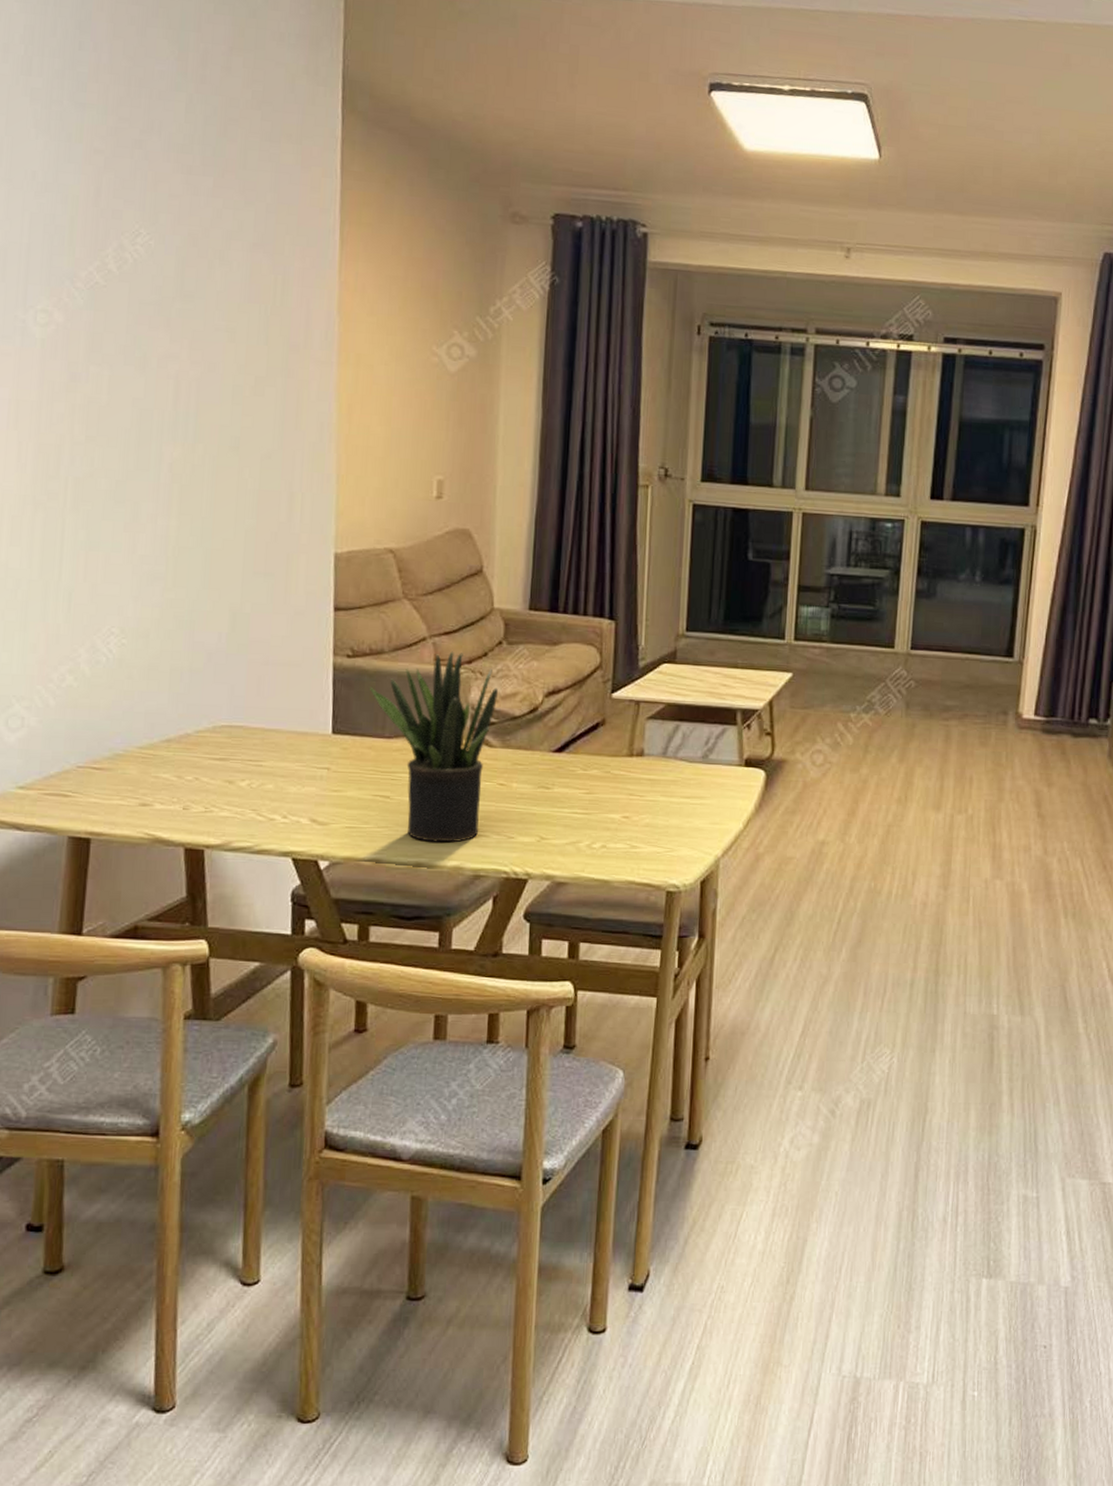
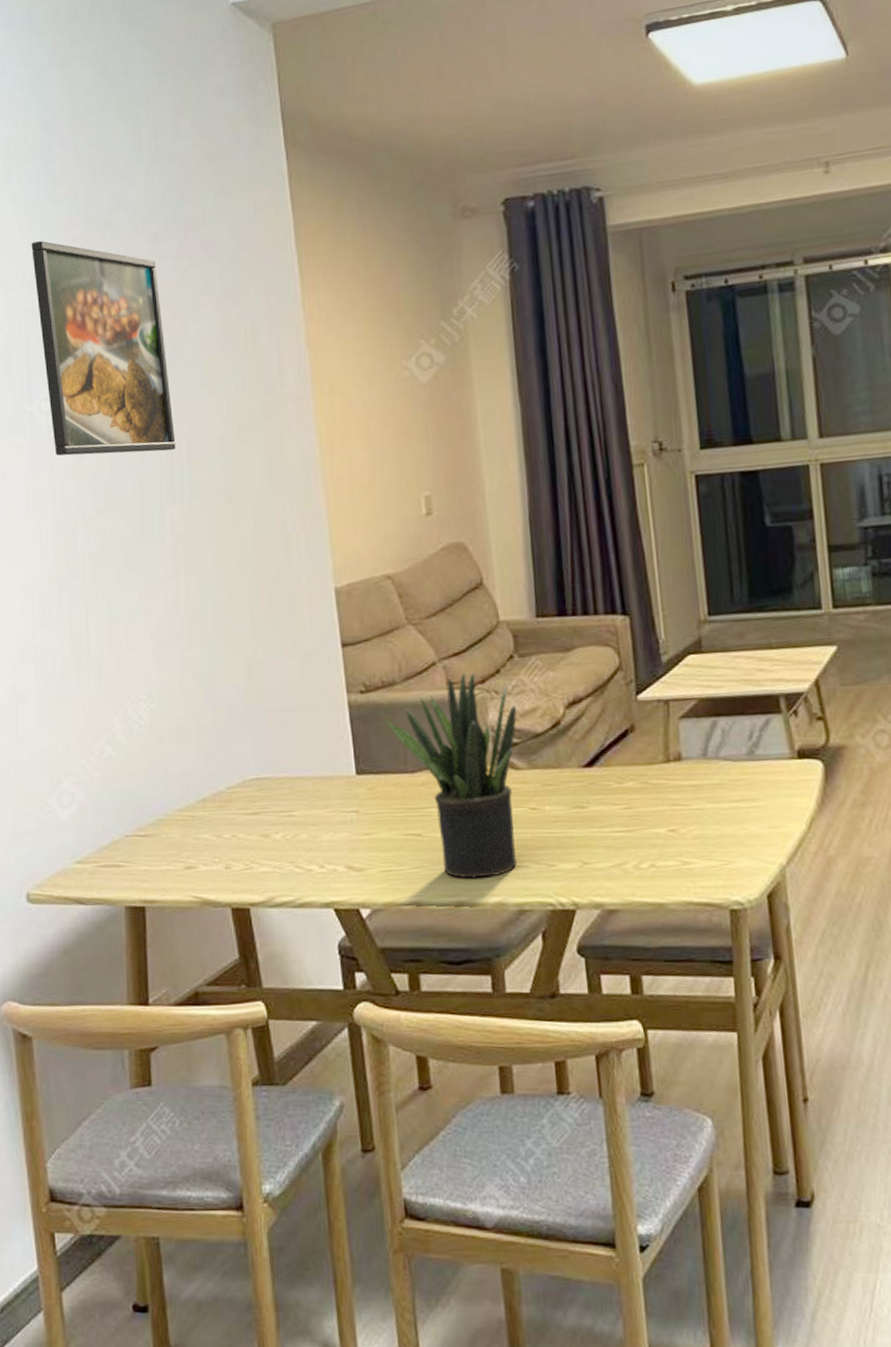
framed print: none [46,143,187,389] -> present [31,241,176,456]

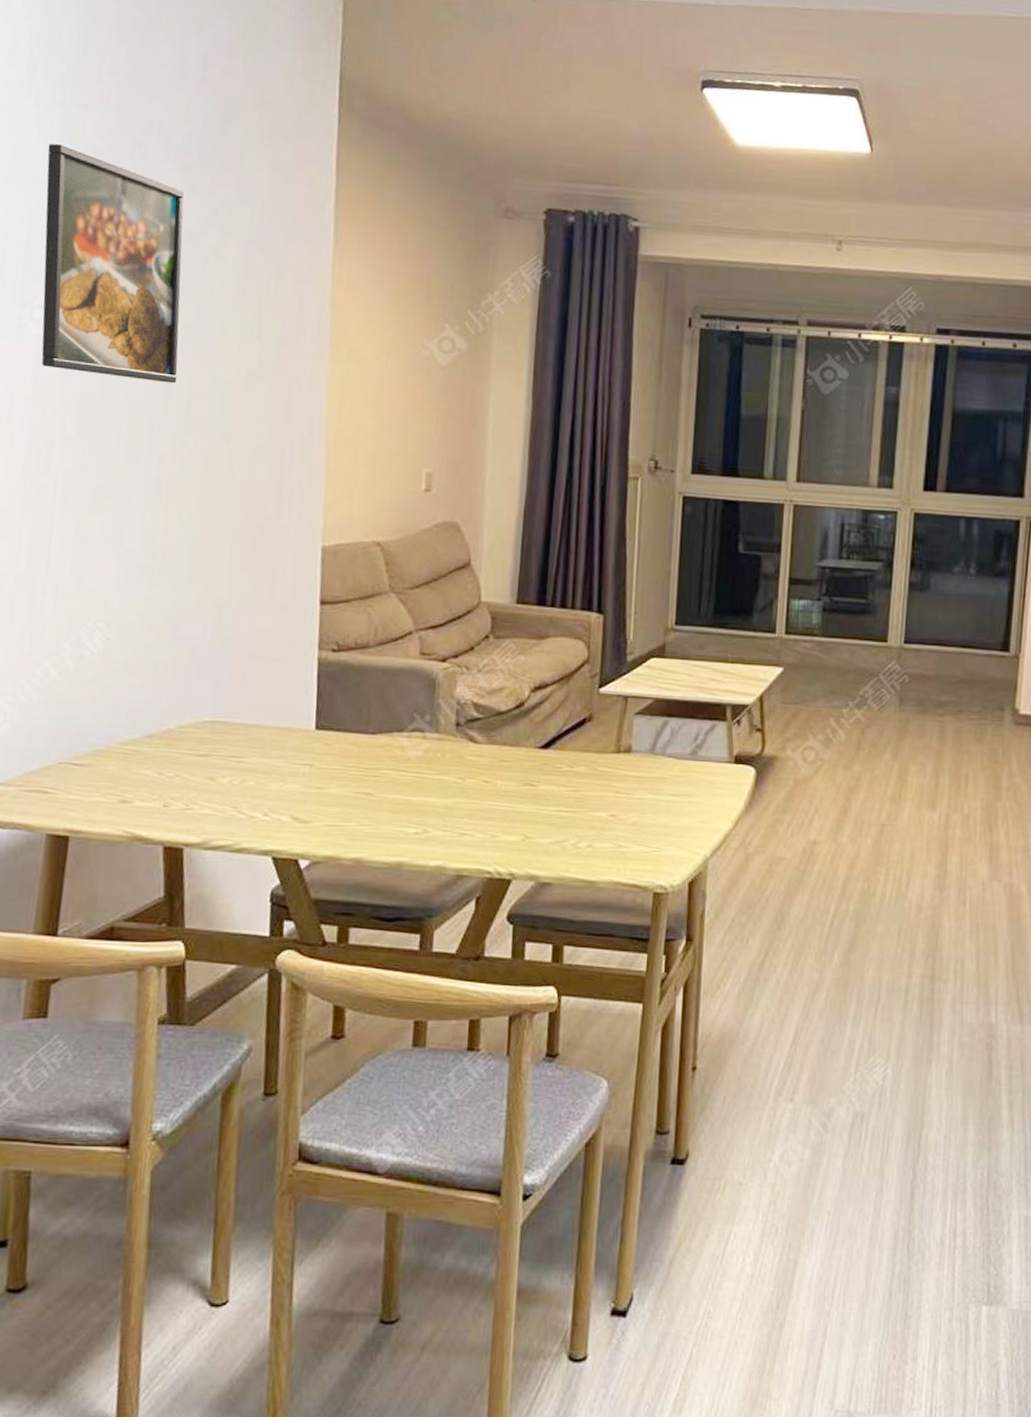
potted plant: present [387,672,517,879] -> none [354,645,484,842]

